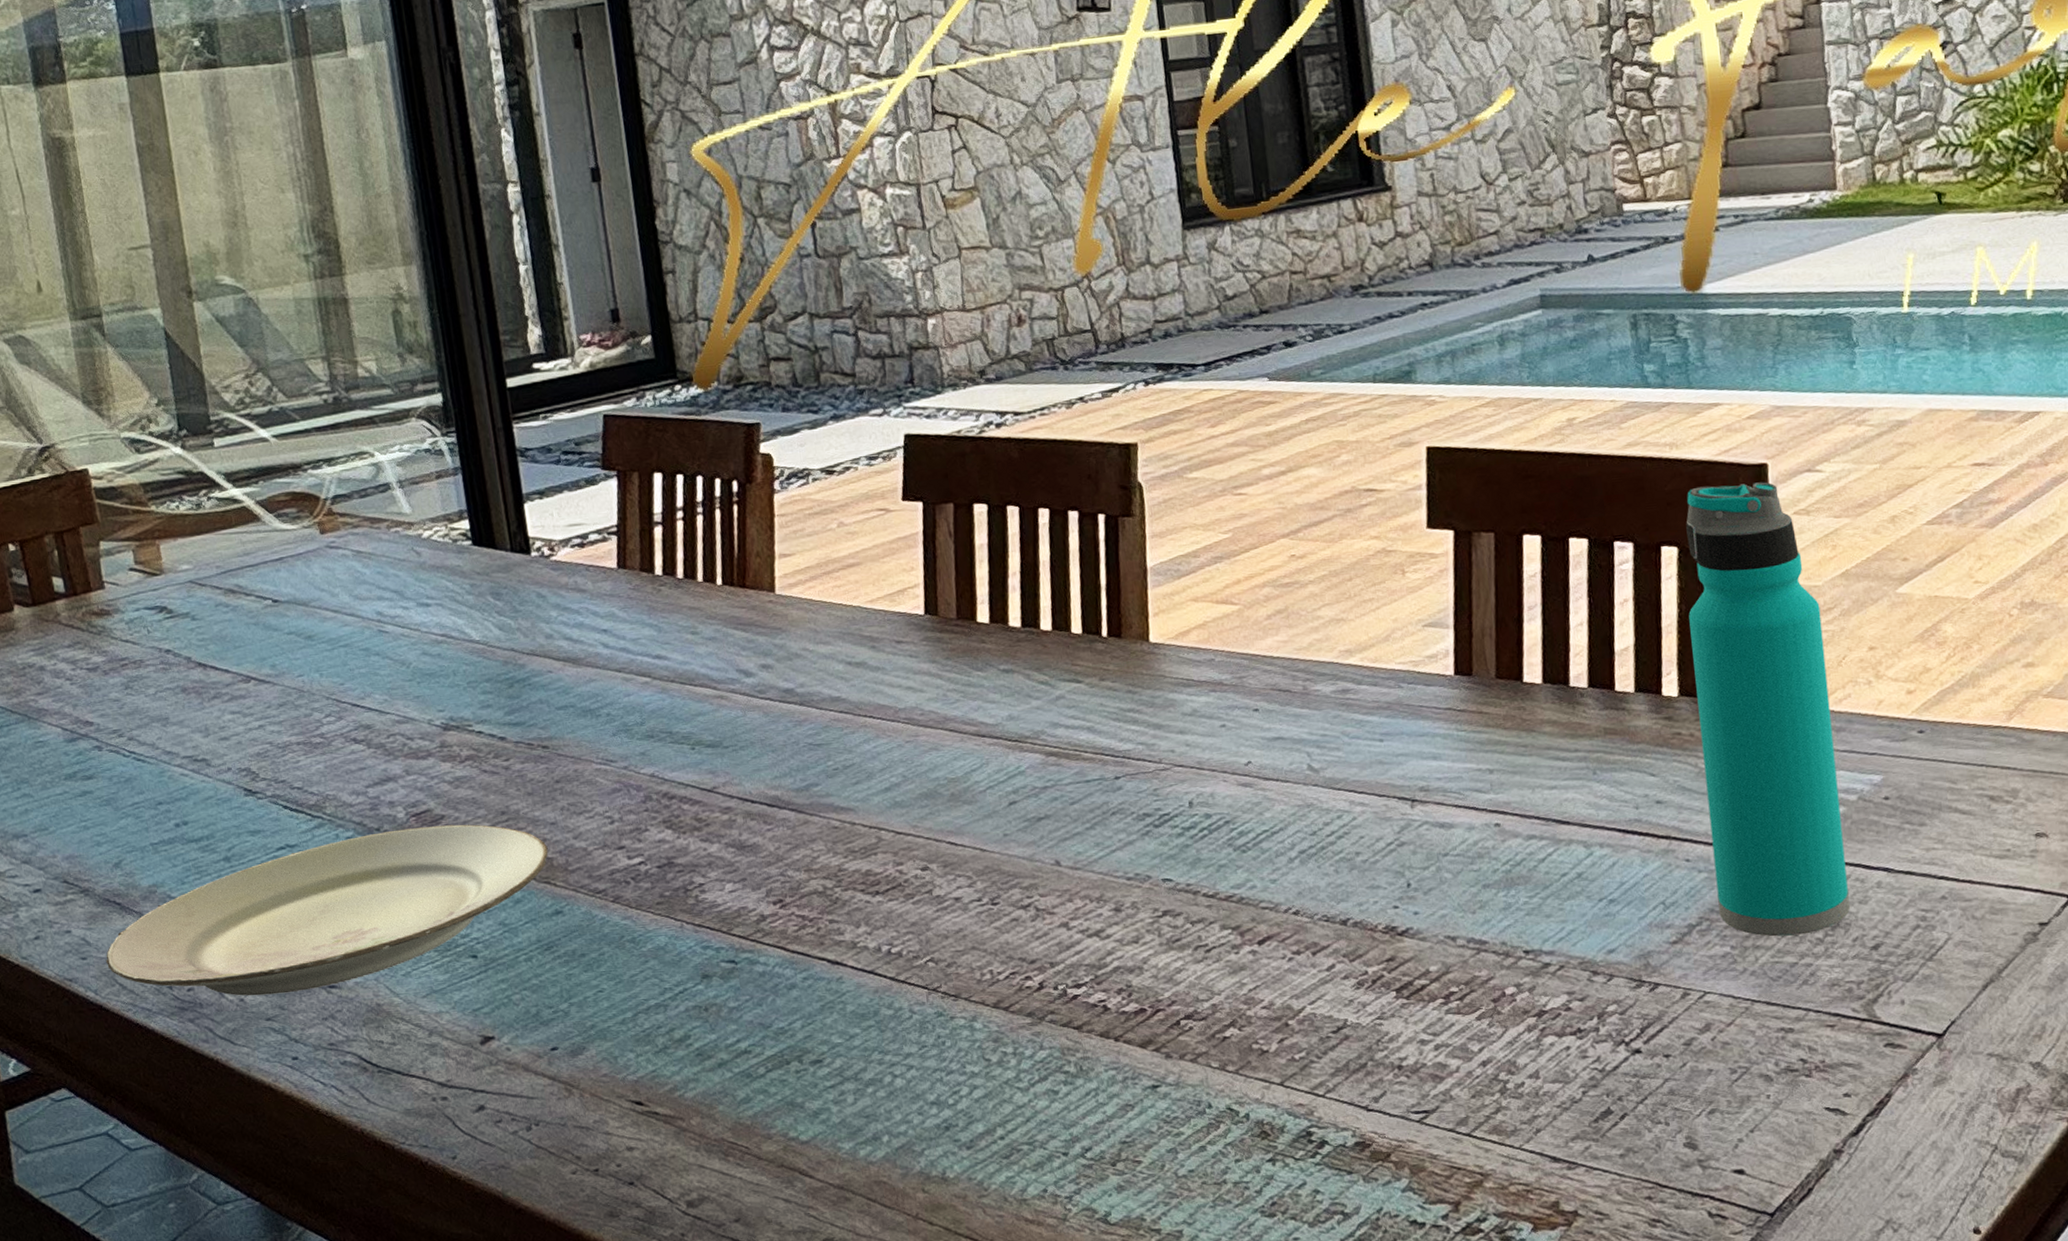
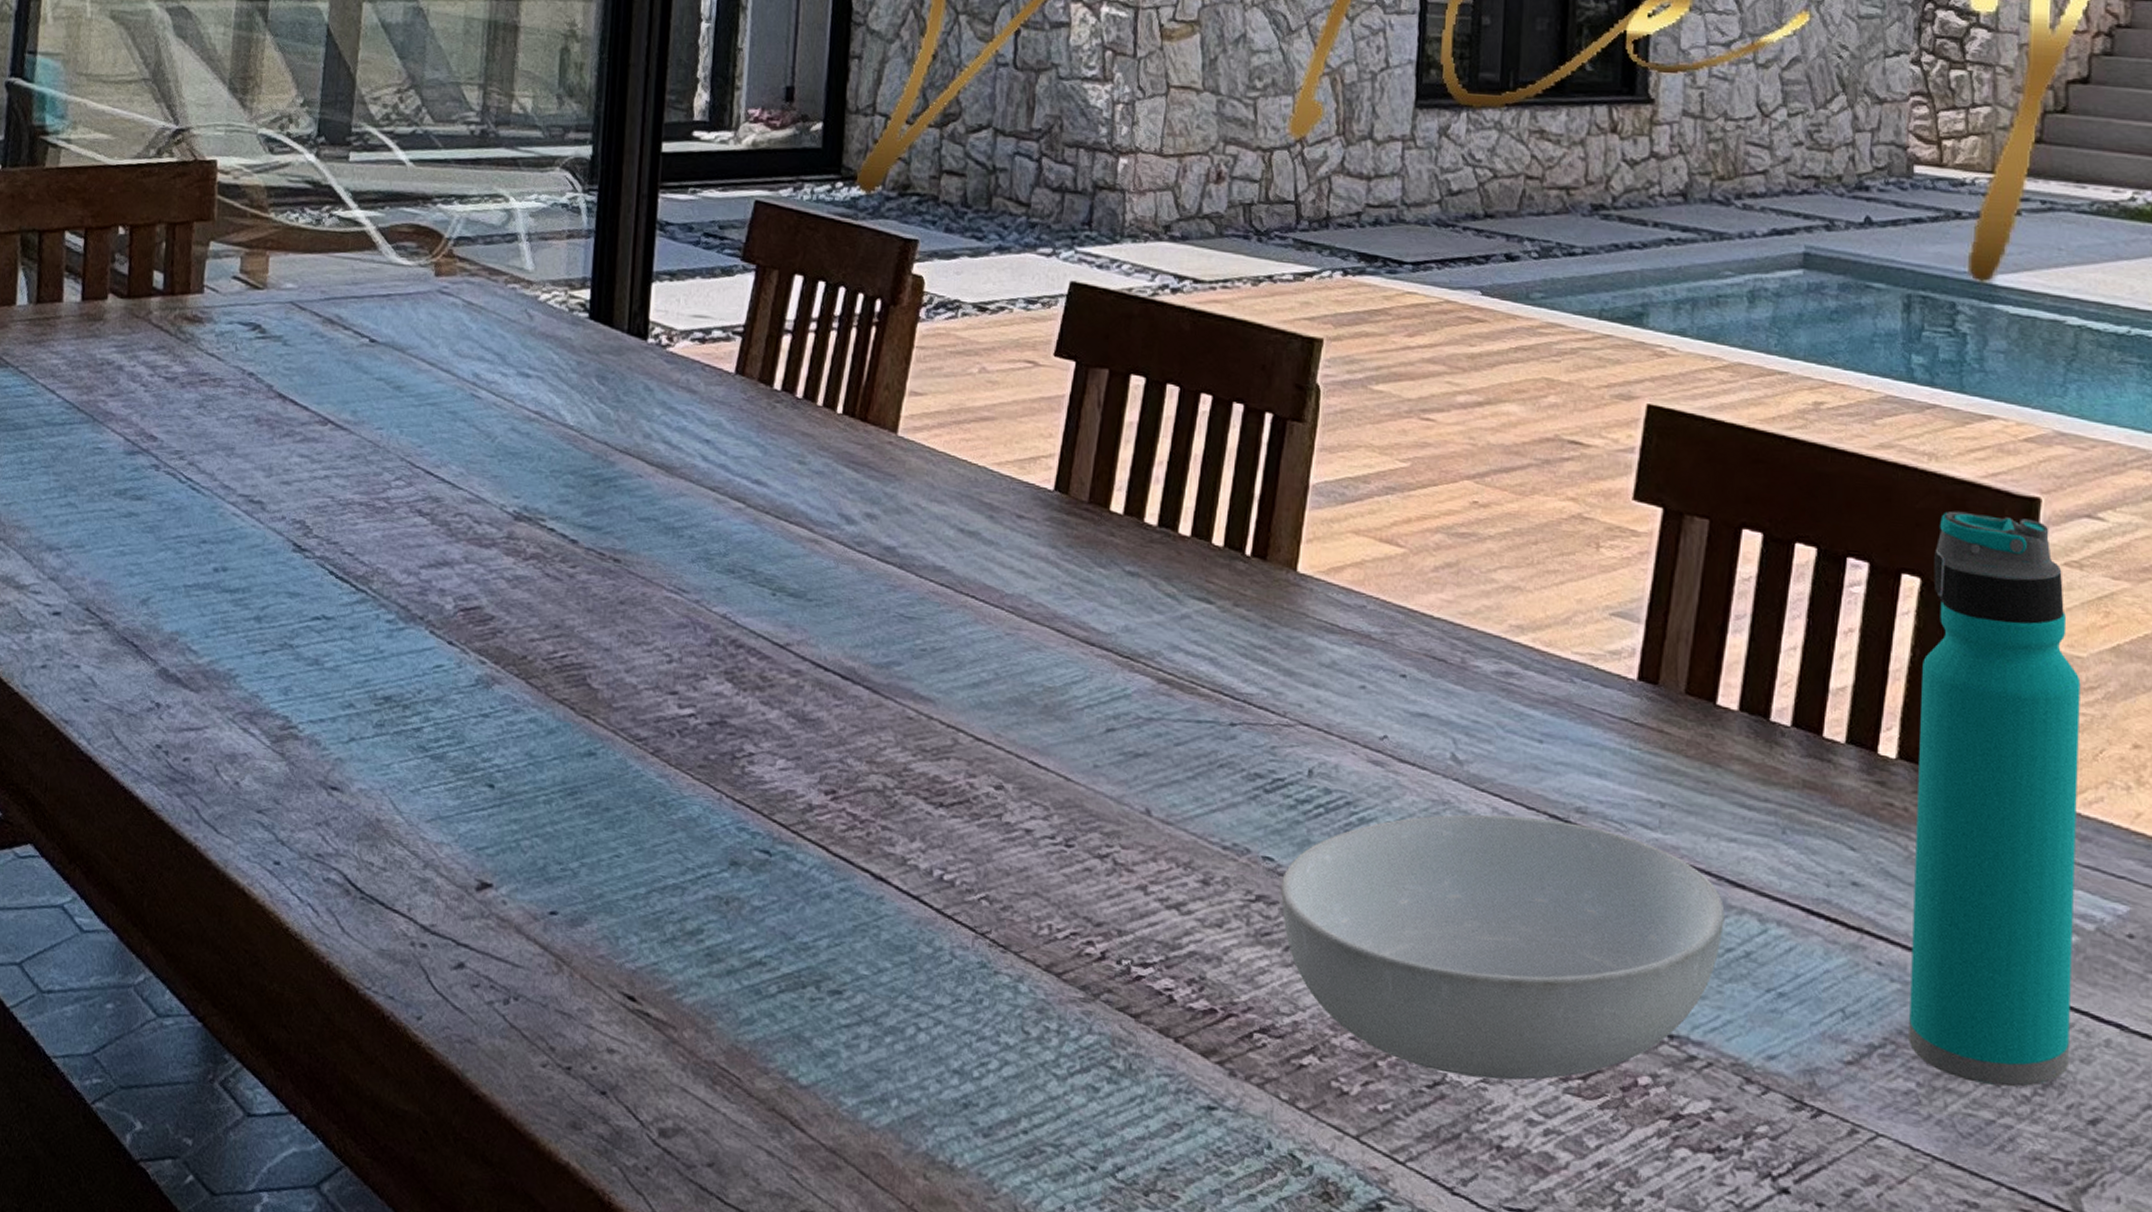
plate: present [105,824,549,996] -> none [107,621,596,787]
serving bowl: none [1182,800,1557,1019] -> present [1281,814,1725,1081]

